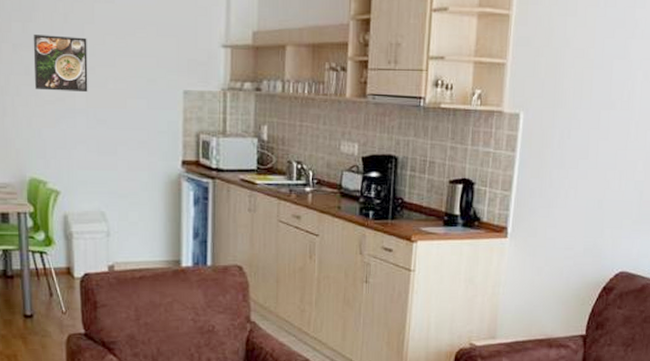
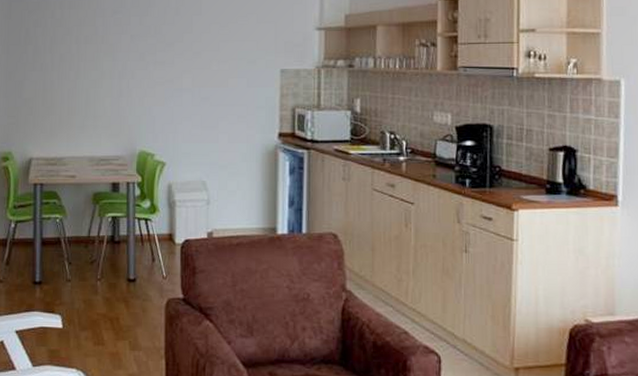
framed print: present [33,33,88,93] -> none [147,25,195,74]

